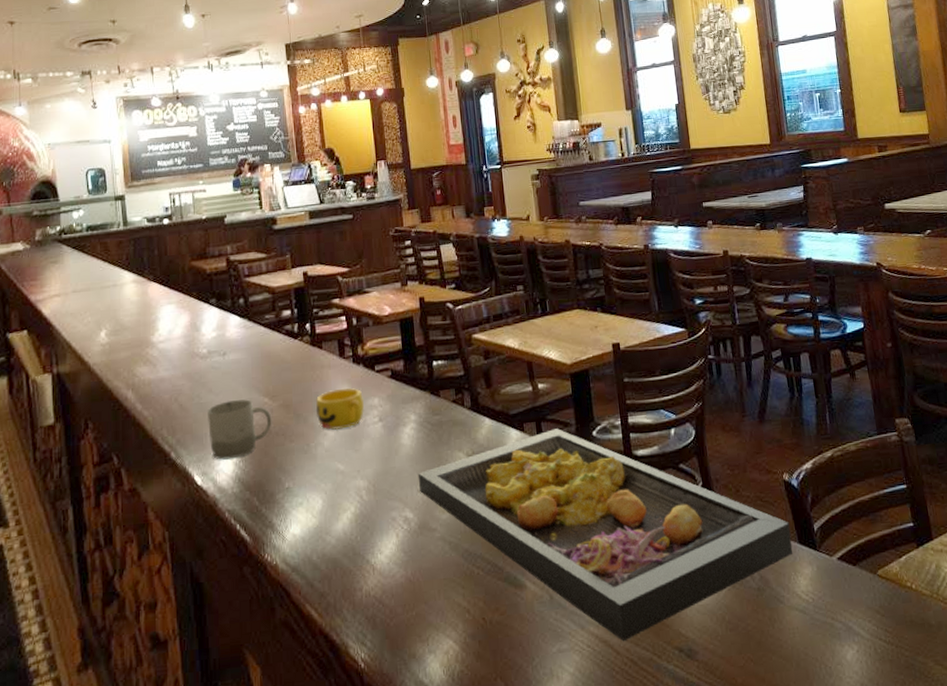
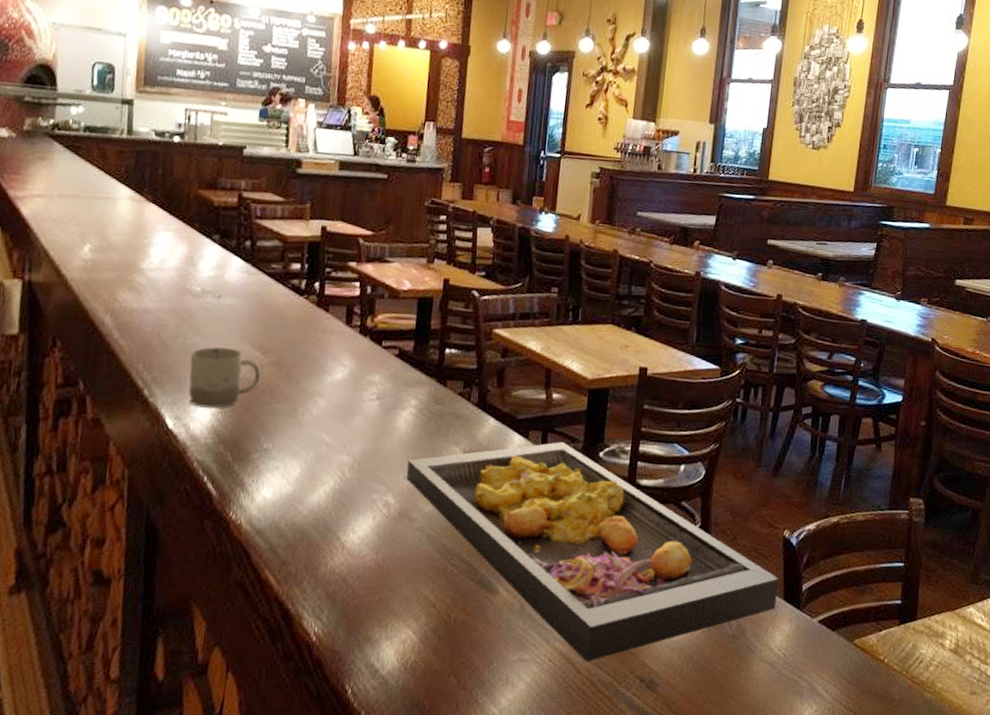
cup: present [315,388,365,430] -> none [309,357,365,400]

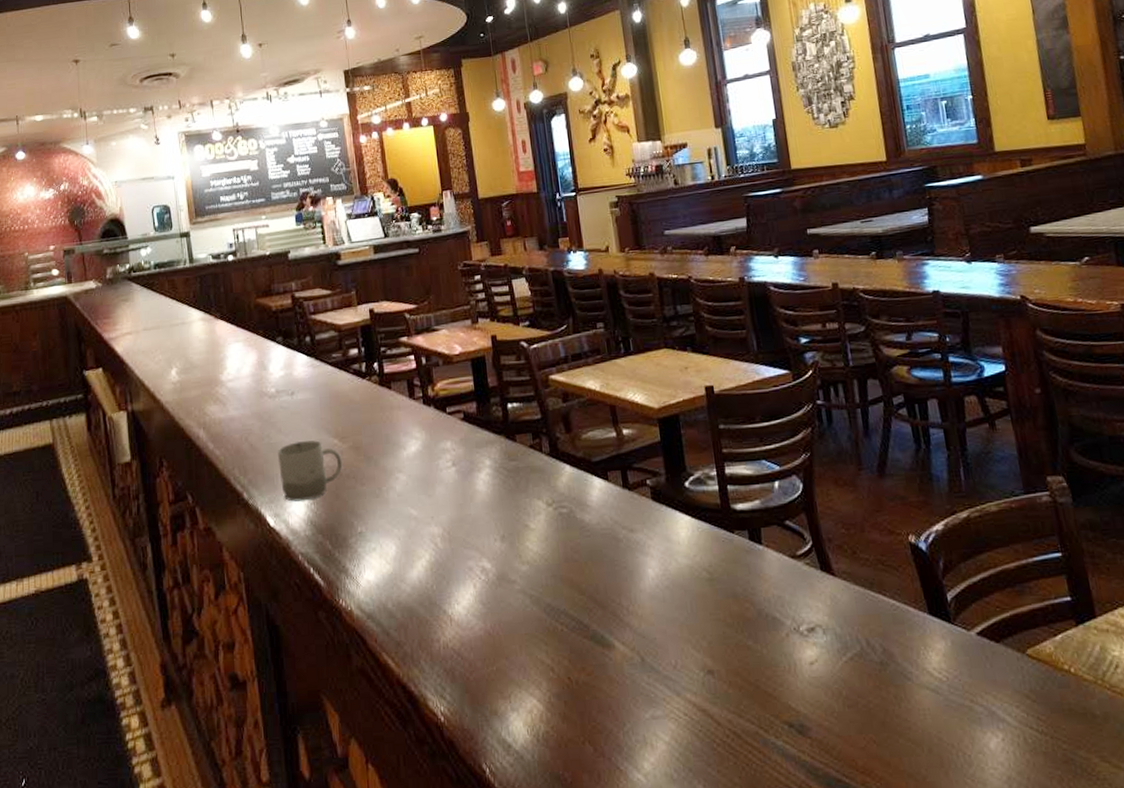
food tray: present [406,442,779,662] -> none [494,478,923,712]

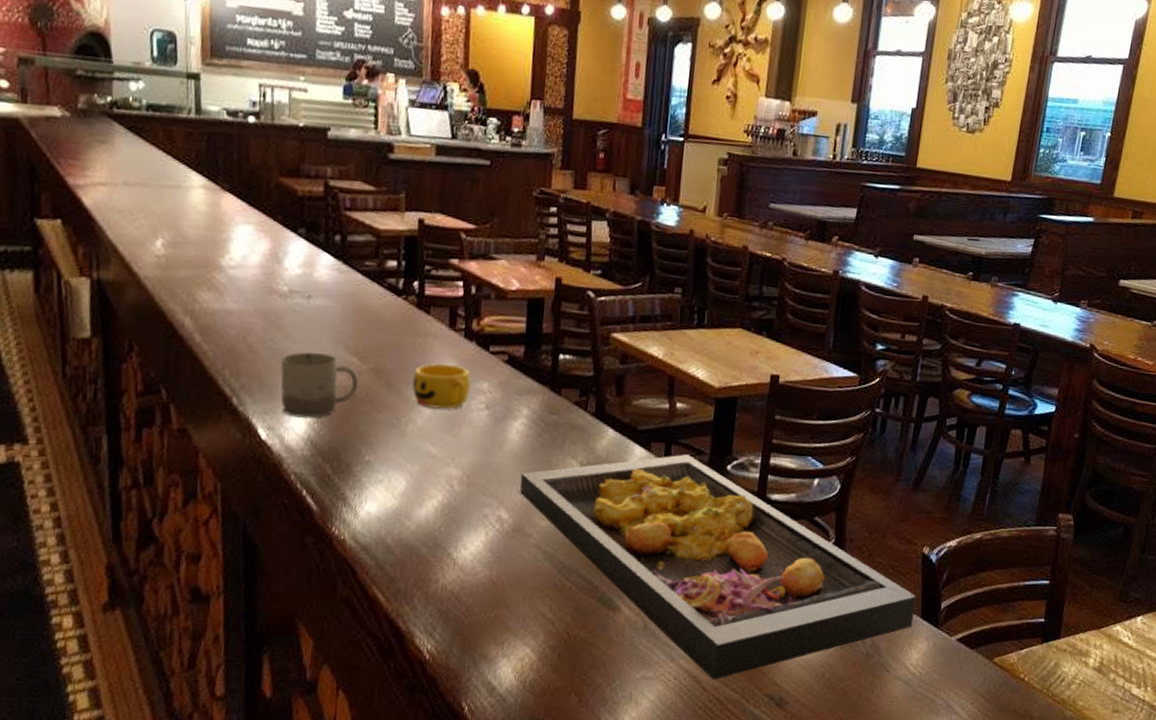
cup: none [386,431,437,474] -> present [411,363,472,410]
food tray: none [494,478,923,712] -> present [520,454,917,680]

